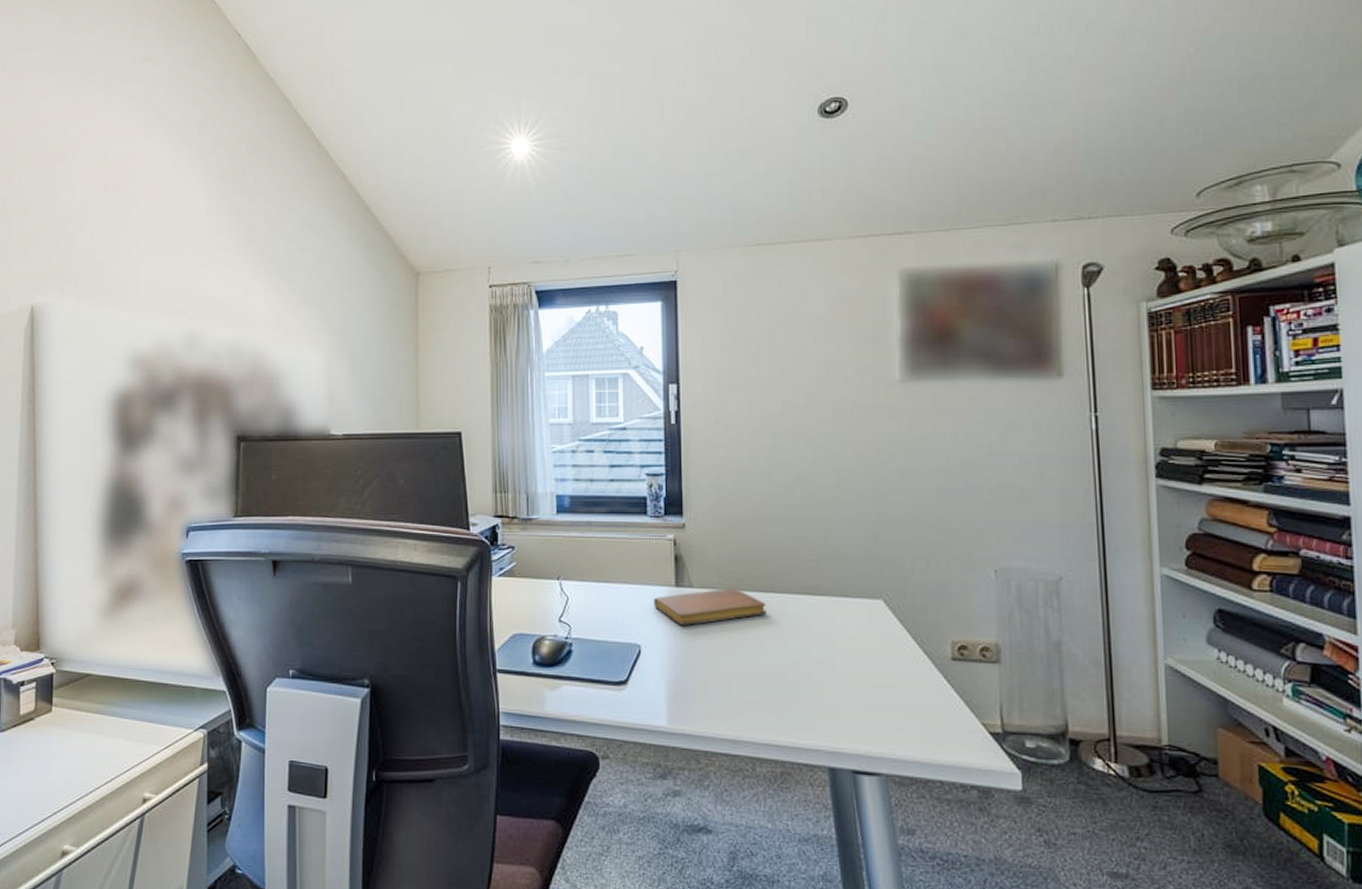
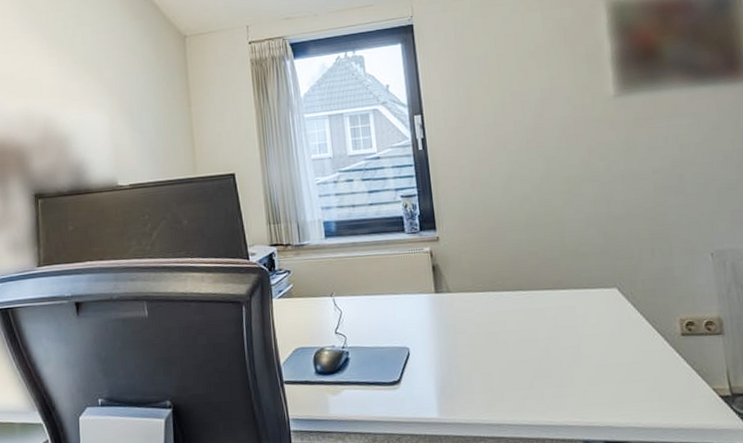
notebook: present [654,588,767,625] -> none [417,289,517,327]

